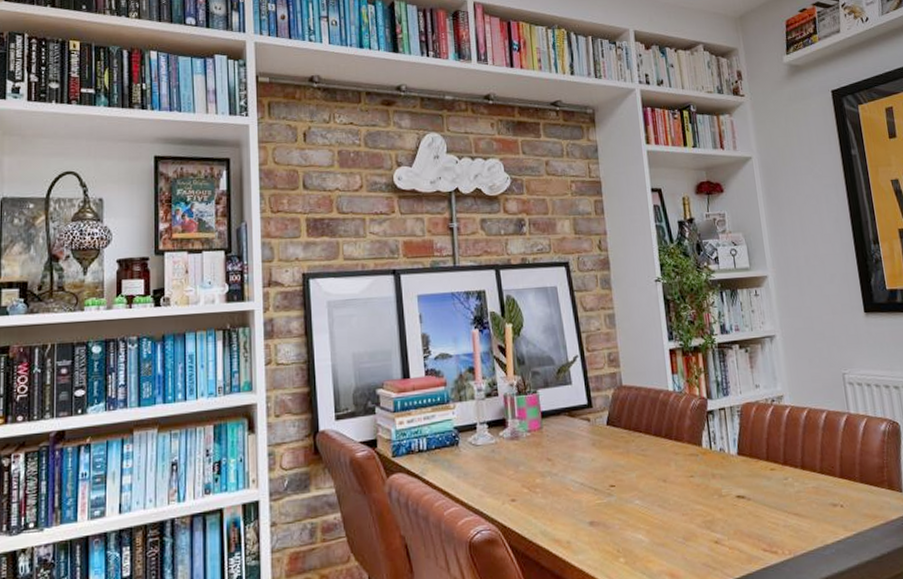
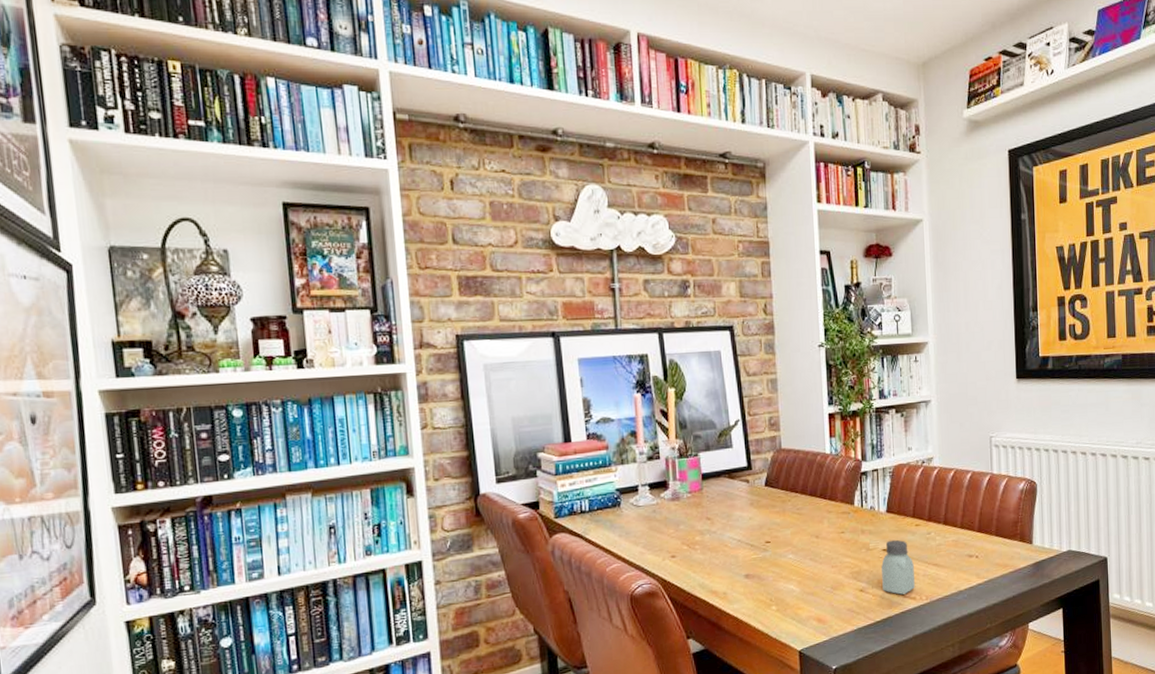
saltshaker: none [736,485,775,548] -> present [881,539,915,595]

